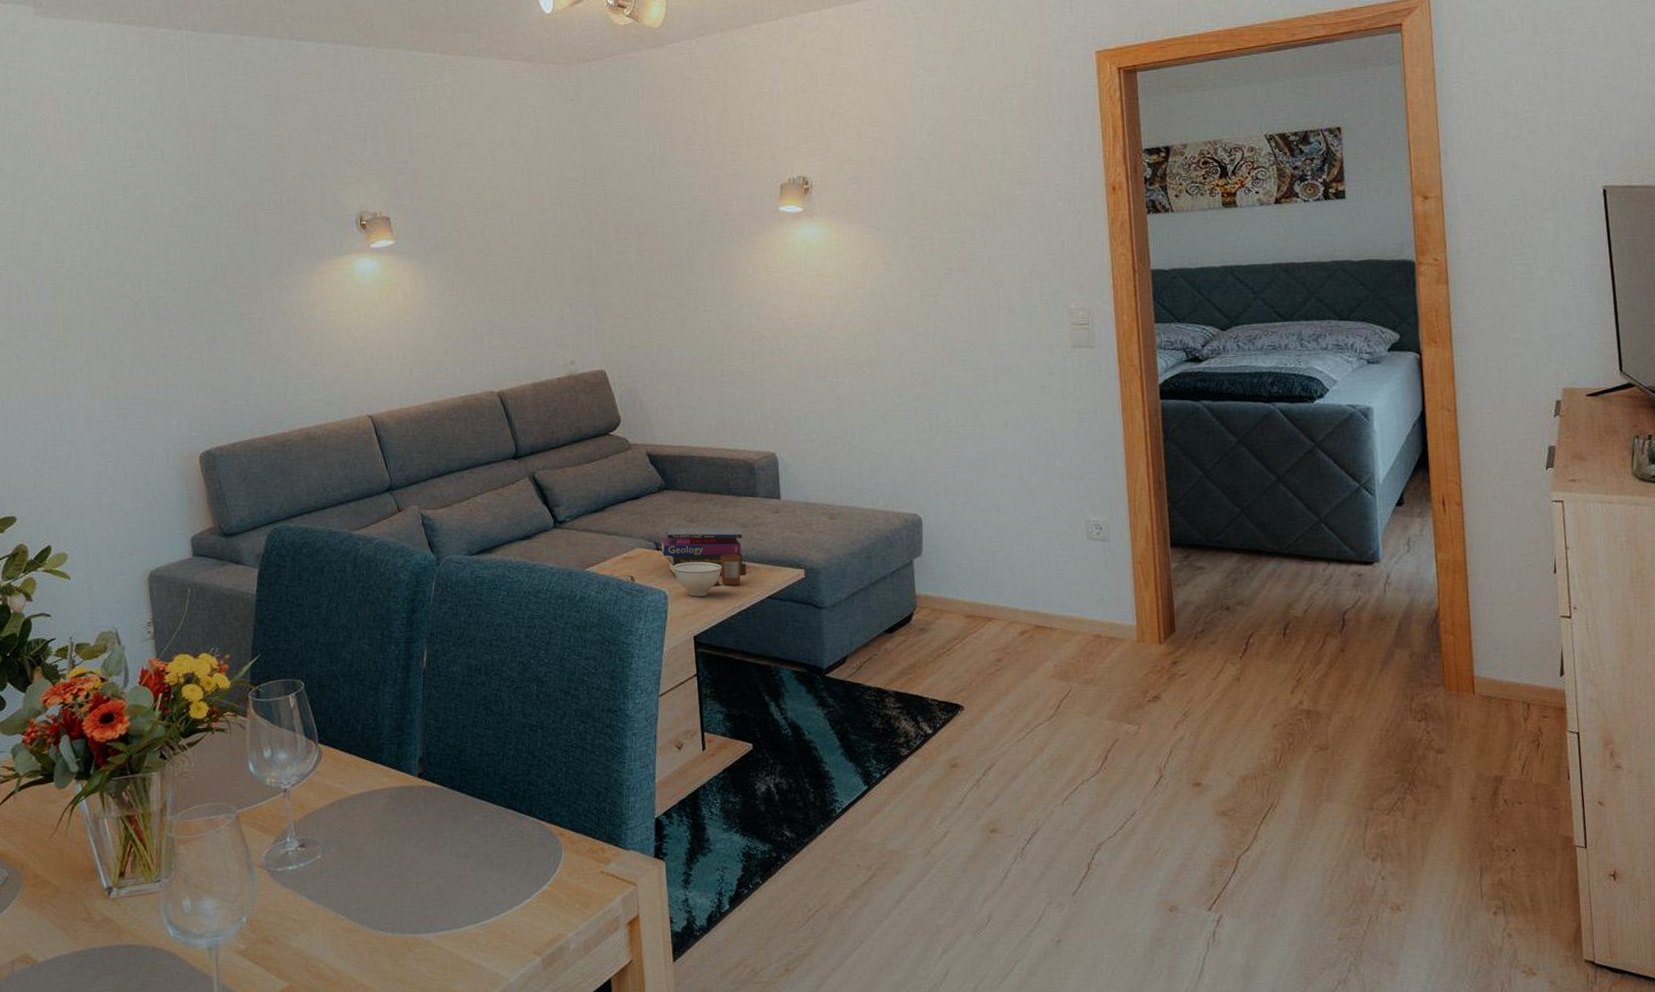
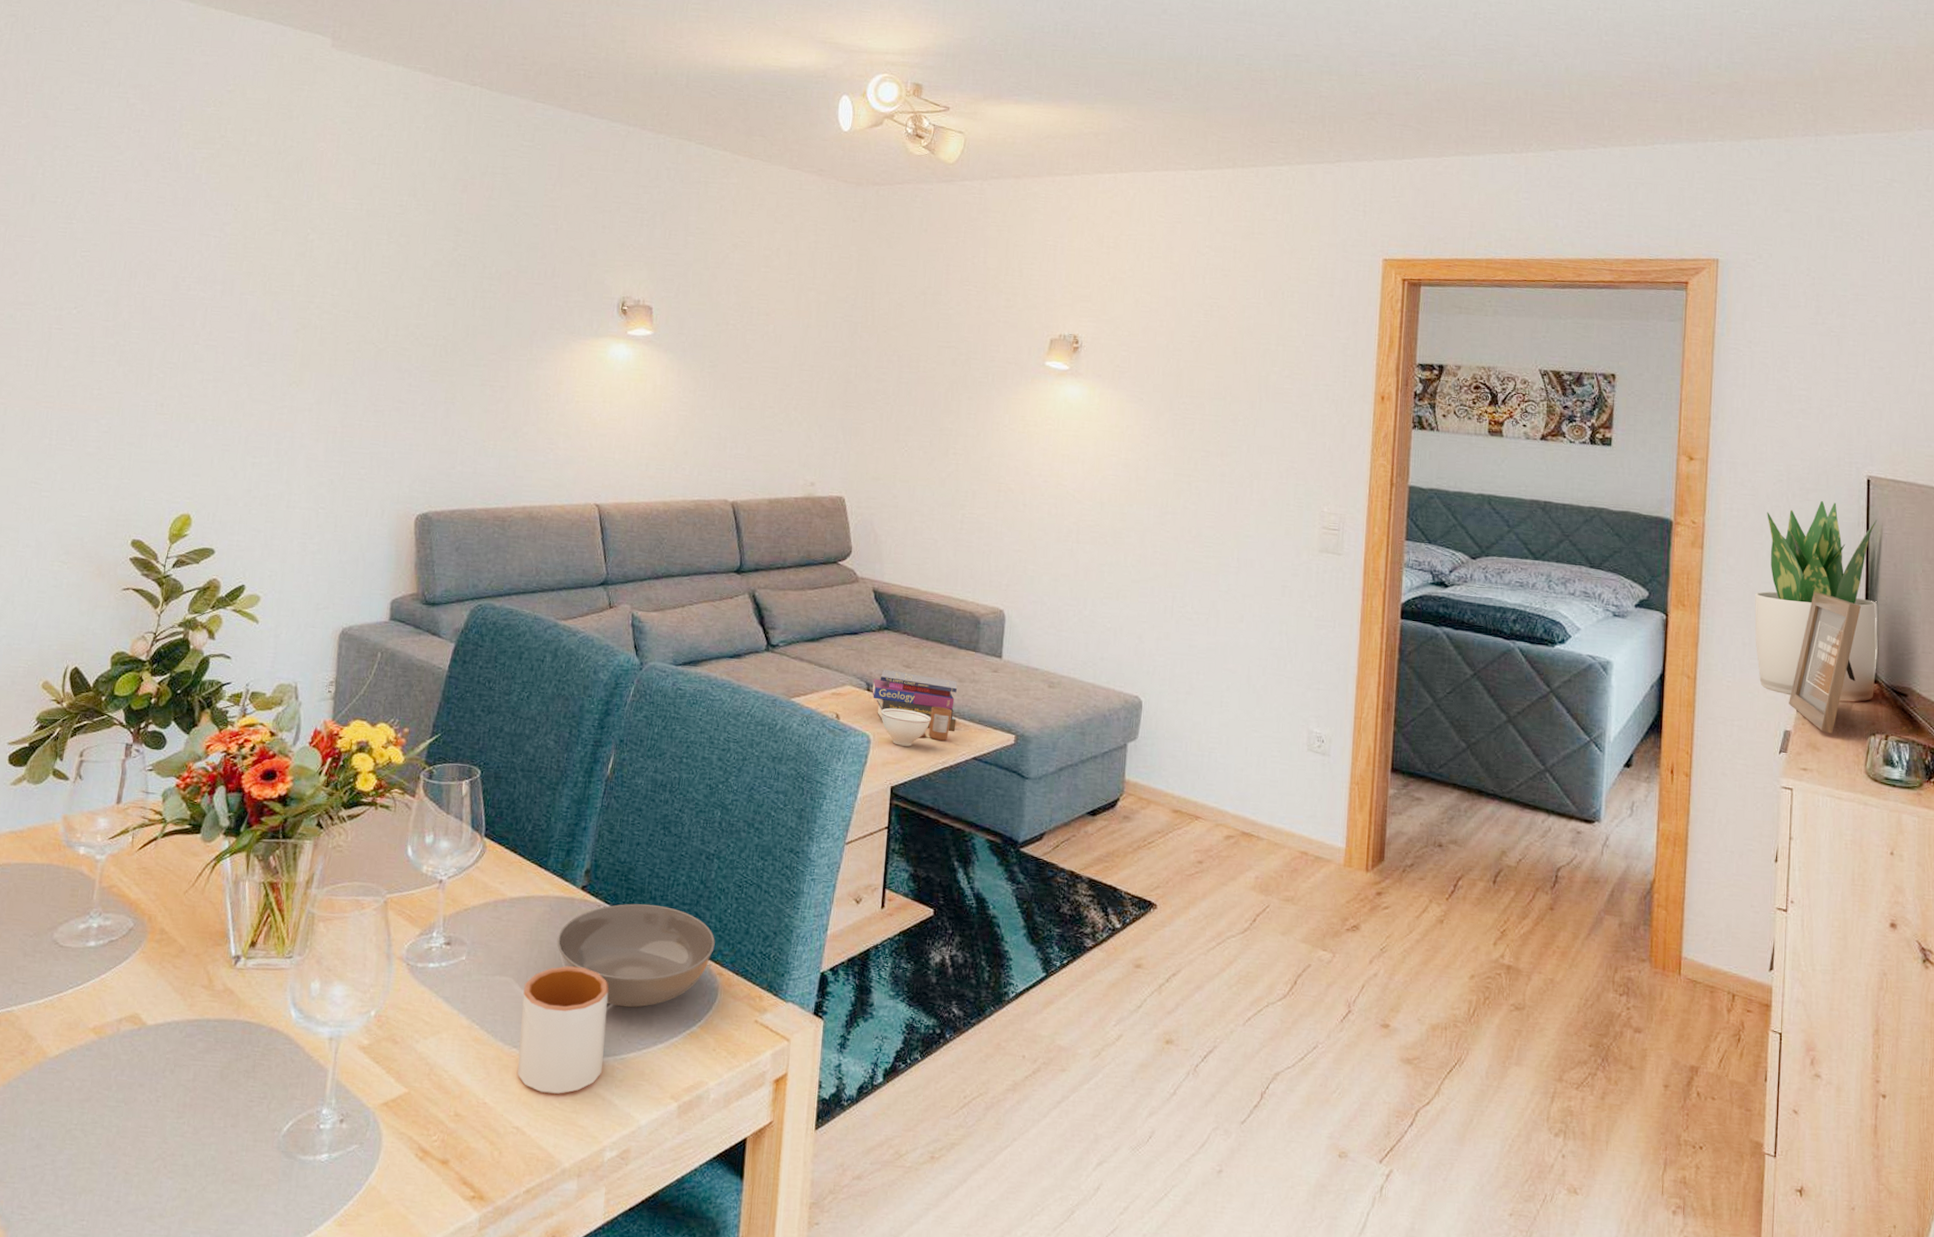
mug: none [380,848,467,967] -> present [517,966,609,1094]
bowl: none [403,780,552,879] -> present [556,903,715,1008]
planter: none [1505,217,1633,412] -> present [1755,501,1878,702]
picture frame: none [1550,307,1613,443] -> present [1789,591,1861,734]

